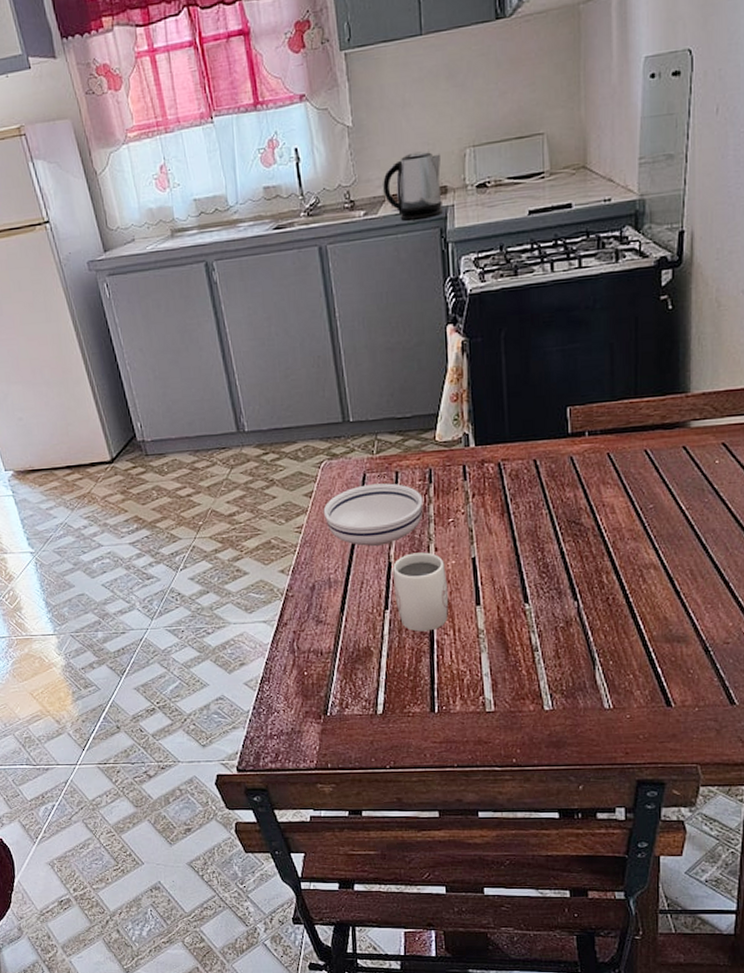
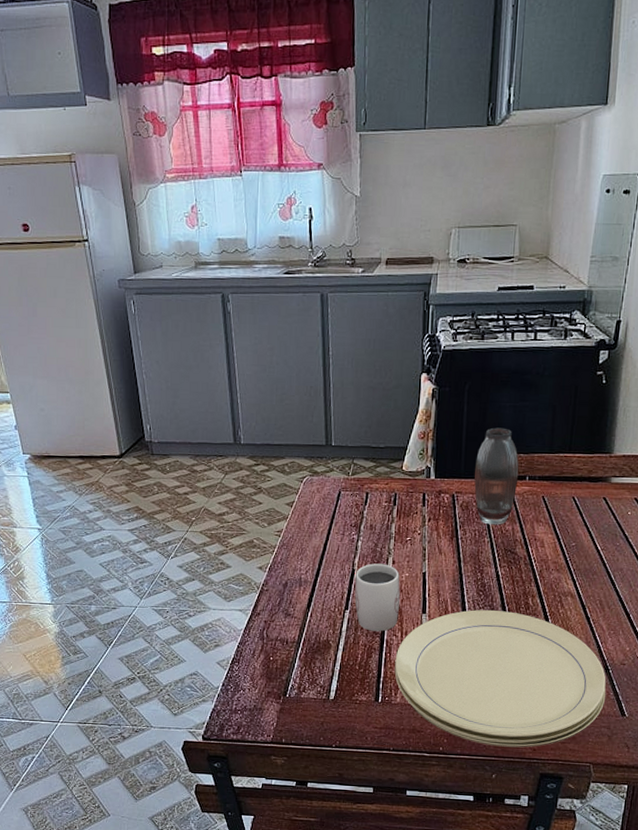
bowl: present [323,483,424,546] -> none [301,501,387,554]
kettle: present [383,151,443,222] -> none [380,225,430,283]
plate: none [449,593,709,753] -> present [394,610,606,748]
vase: none [521,377,576,494] -> present [474,427,519,525]

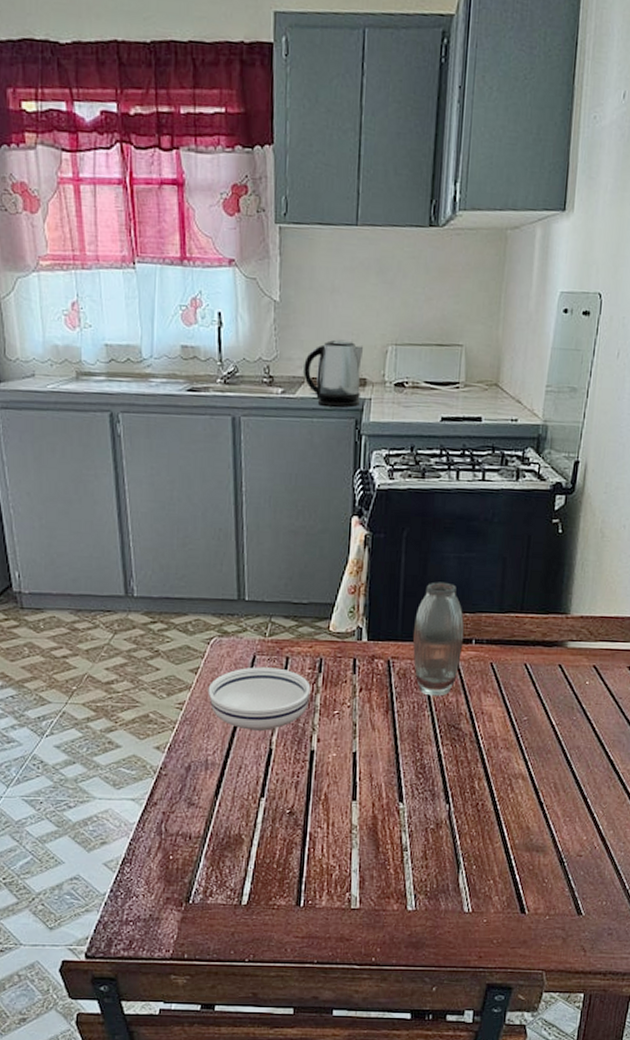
bowl: none [301,501,387,554] -> present [208,667,311,731]
mug: present [354,563,401,632] -> none [272,741,327,823]
kettle: none [380,225,430,283] -> present [303,339,363,409]
plate: present [394,610,606,748] -> none [319,795,561,955]

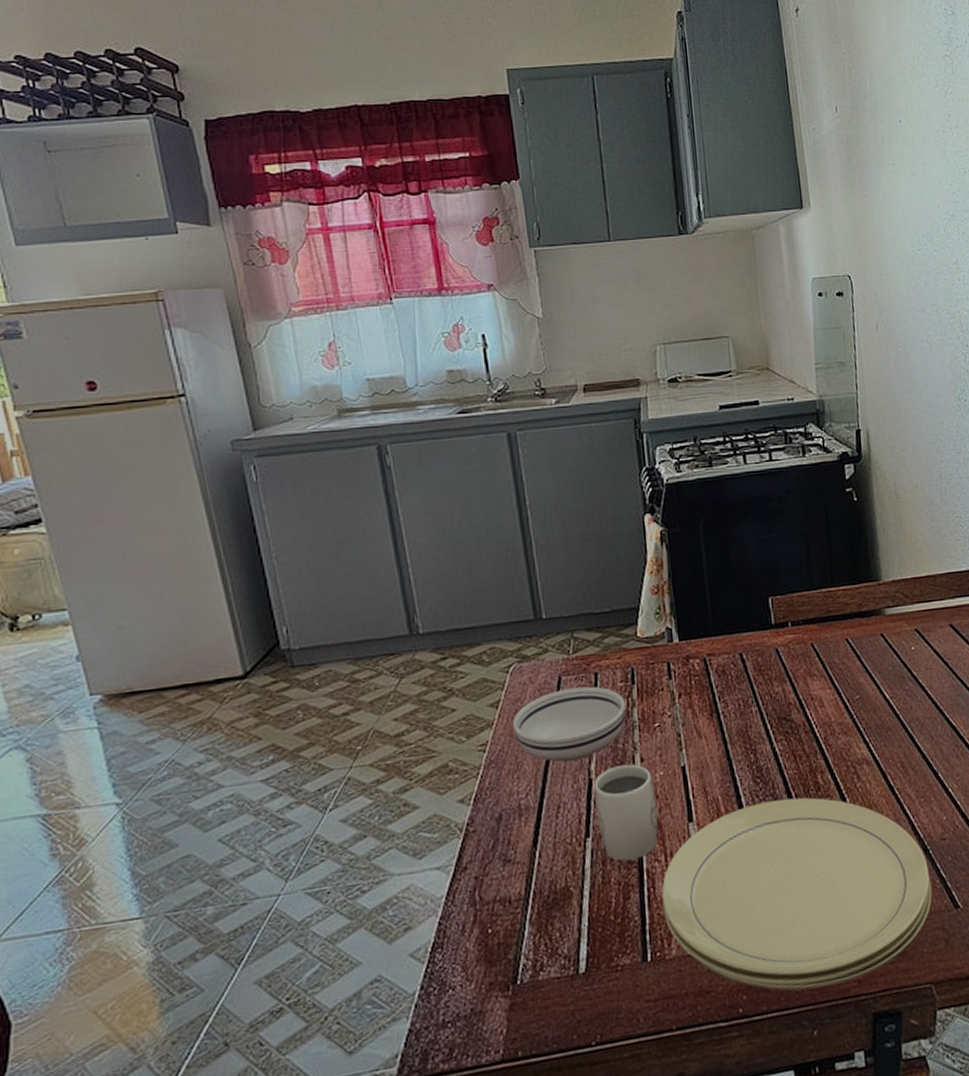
mug: none [272,741,327,823] -> present [594,764,659,862]
kettle: present [303,339,363,409] -> none [575,345,636,412]
plate: none [319,795,561,955] -> present [661,797,932,991]
vase: present [412,582,465,696] -> none [725,567,780,690]

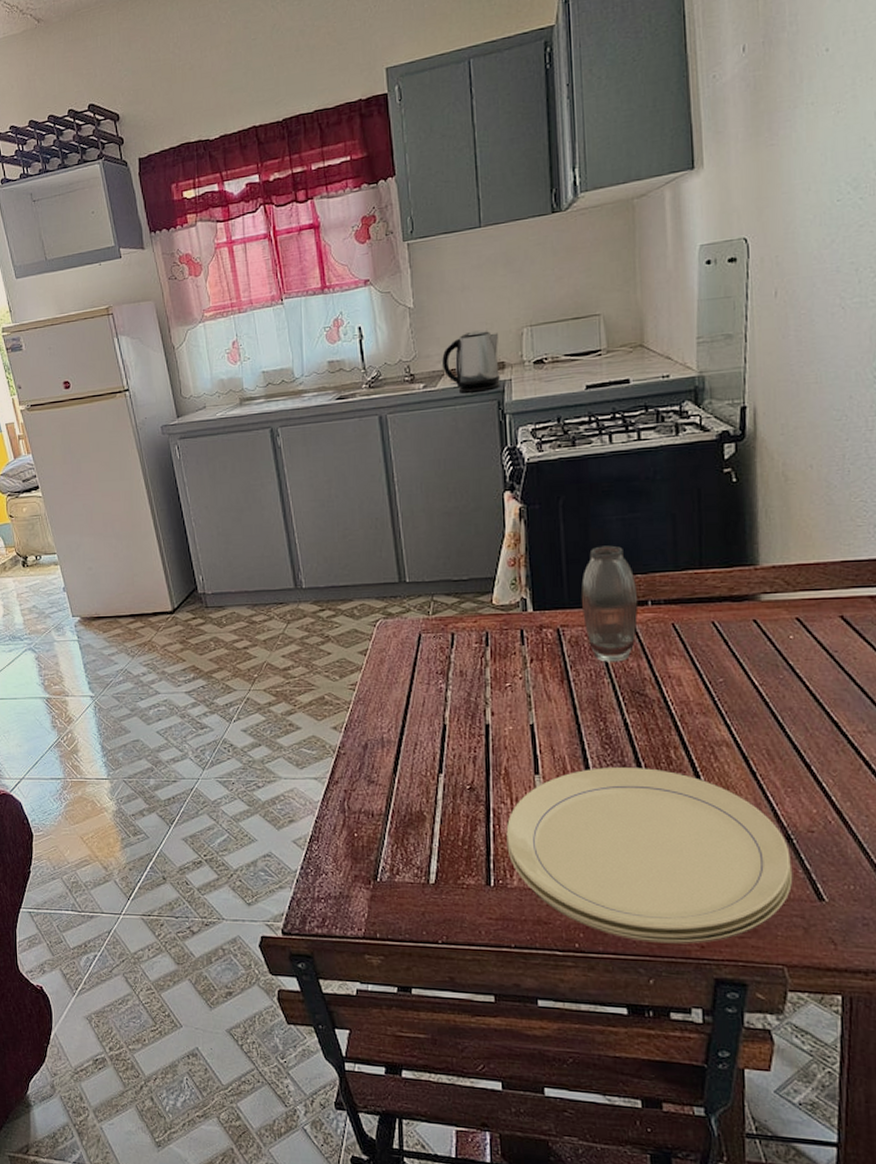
bowl: present [512,686,627,762] -> none [377,644,480,707]
kettle: none [575,345,636,412] -> present [442,330,500,395]
mug: present [594,764,659,862] -> none [448,716,506,799]
vase: none [725,567,780,690] -> present [581,545,638,662]

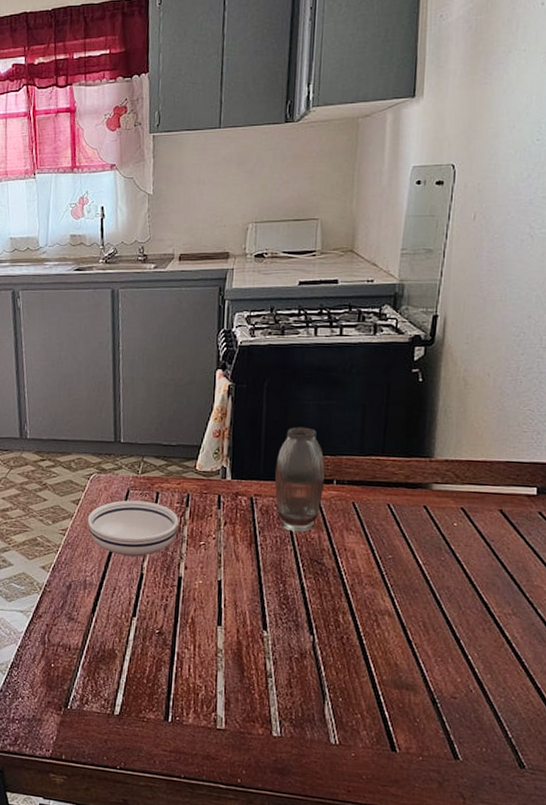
bowl: none [377,644,480,707] -> present [87,500,179,557]
kettle: present [442,330,500,395] -> none [173,221,226,278]
plate: present [506,767,793,945] -> none [186,624,435,788]

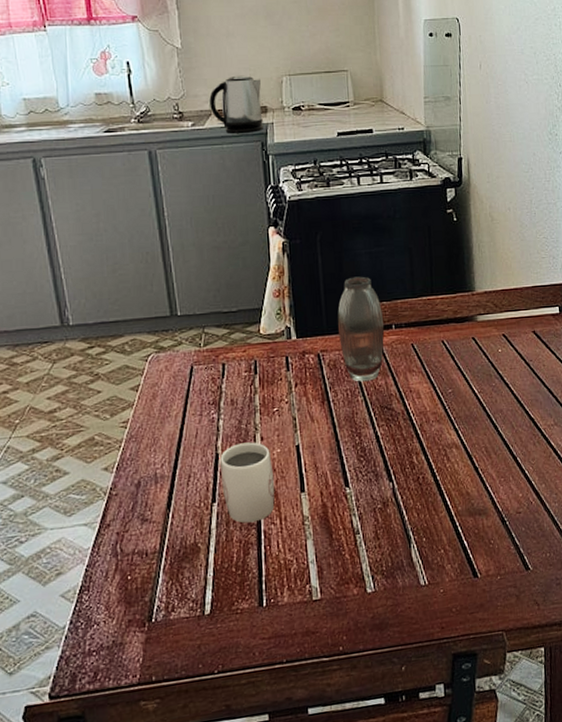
bowl: present [87,500,179,557] -> none [150,375,250,439]
mug: none [143,568,194,643] -> present [220,442,275,523]
kettle: none [173,221,226,278] -> present [209,75,263,135]

